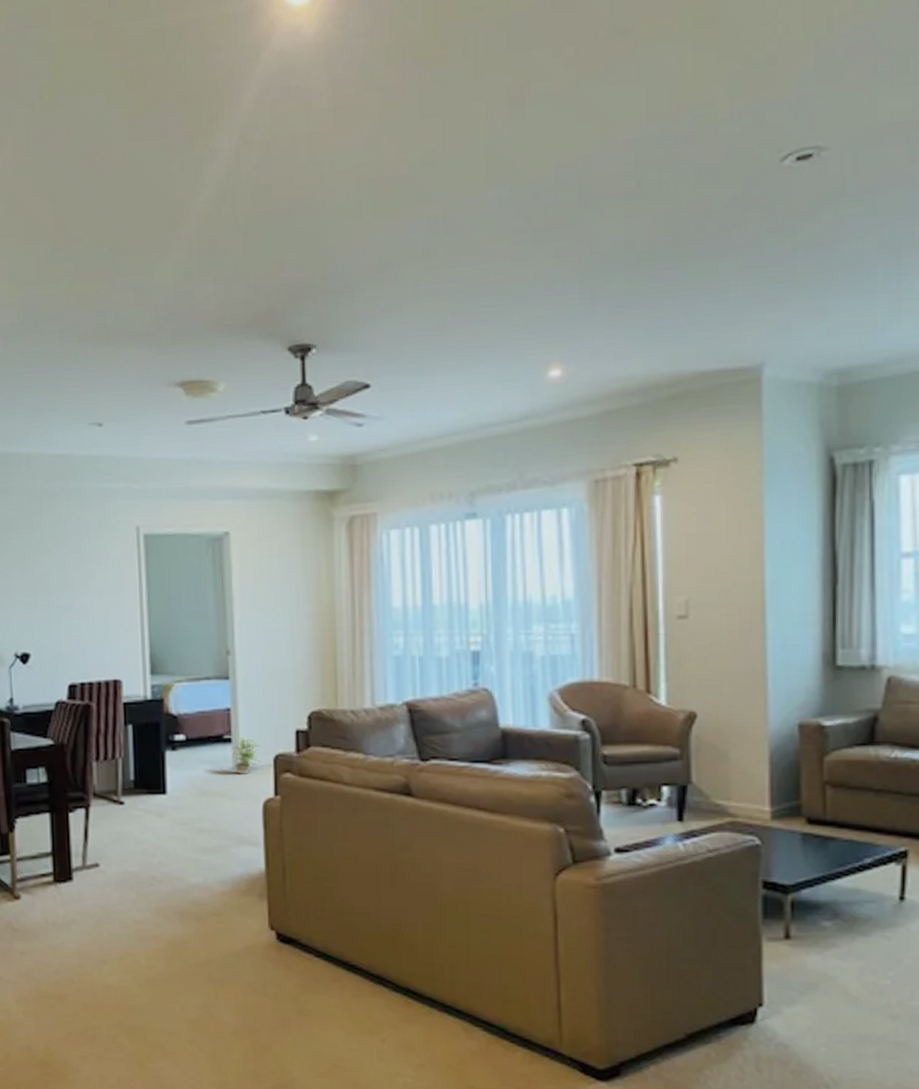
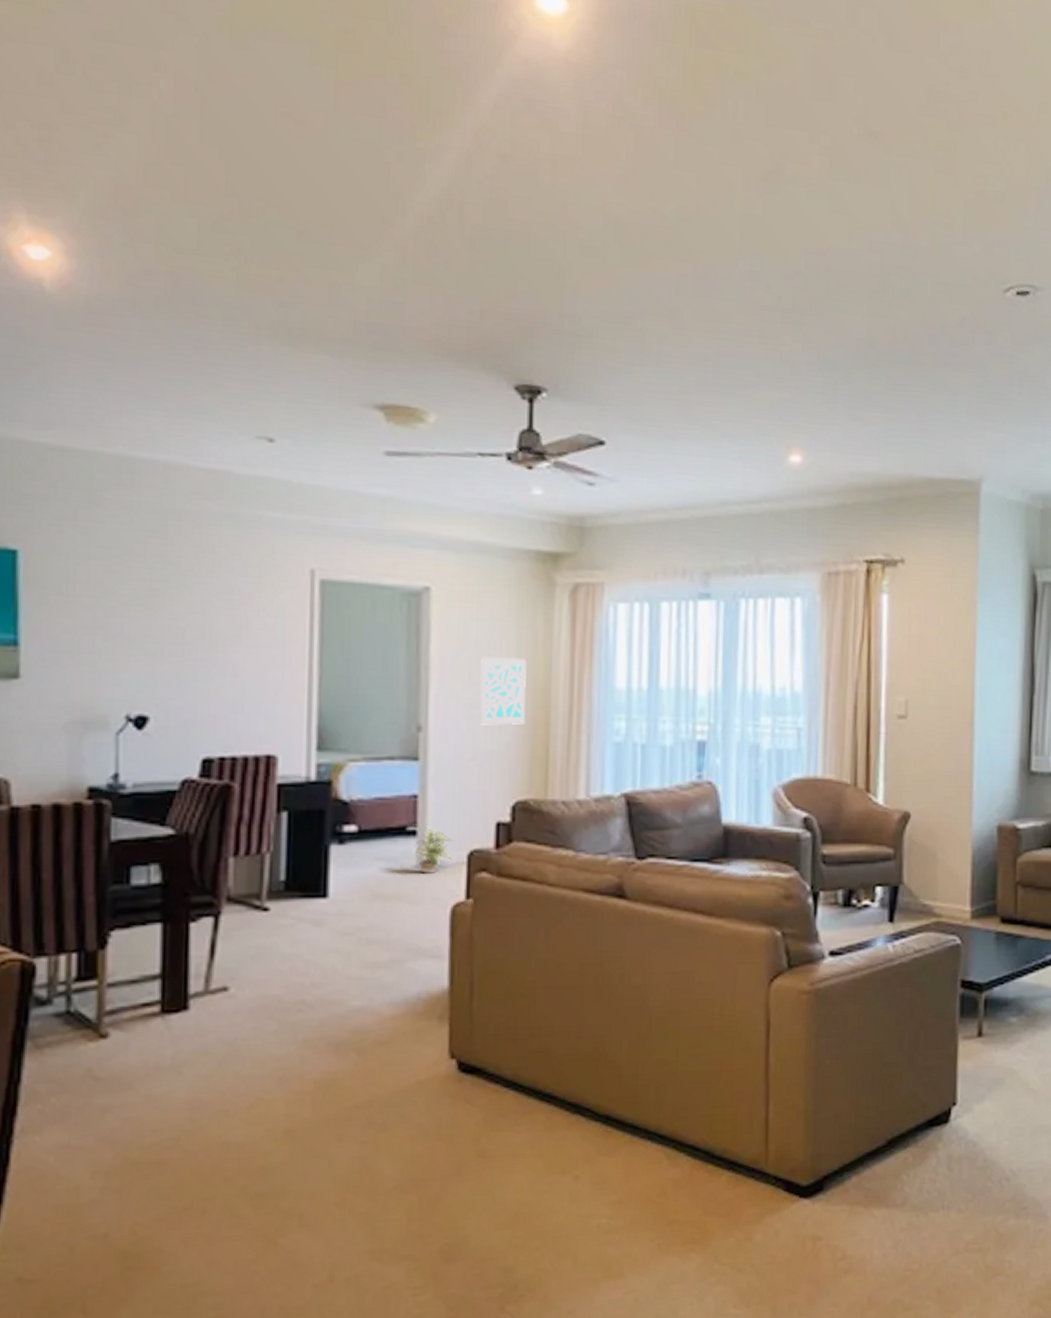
wall art: none [274,586,315,647] -> present [480,657,526,725]

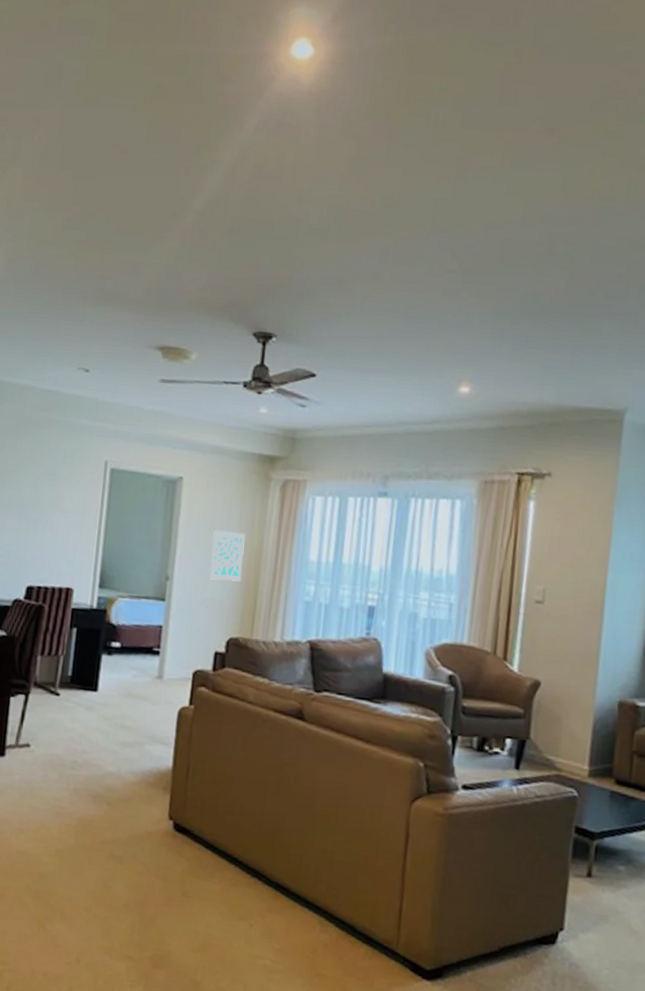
potted plant: present [413,824,455,874] -> none [157,646,185,684]

